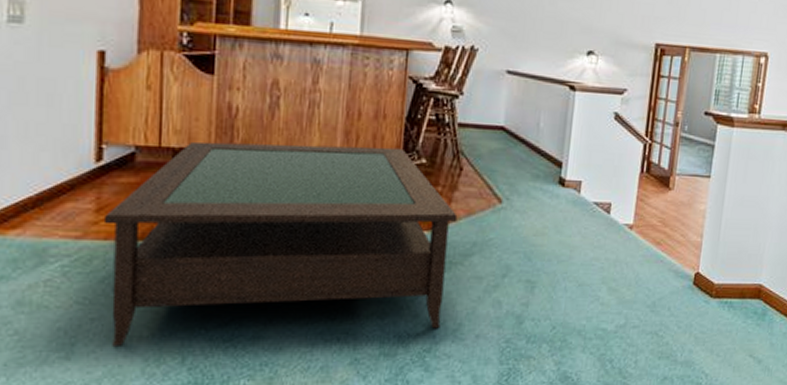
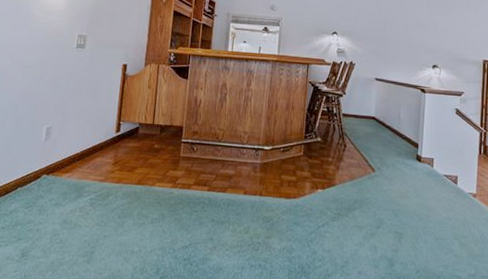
coffee table: present [103,141,458,346] -> none [115,121,343,264]

